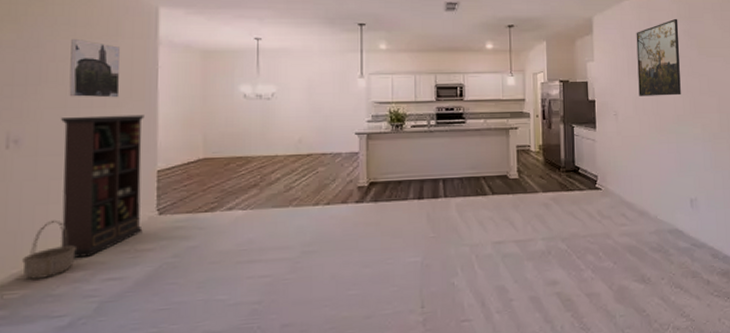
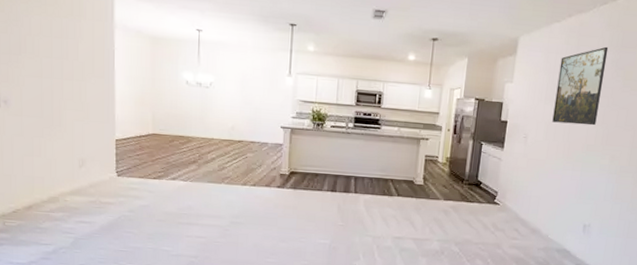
basket: present [22,219,76,279] -> none [17,169,56,214]
bookcase: present [61,114,145,258] -> none [39,86,105,202]
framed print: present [69,38,120,98] -> none [43,15,84,73]

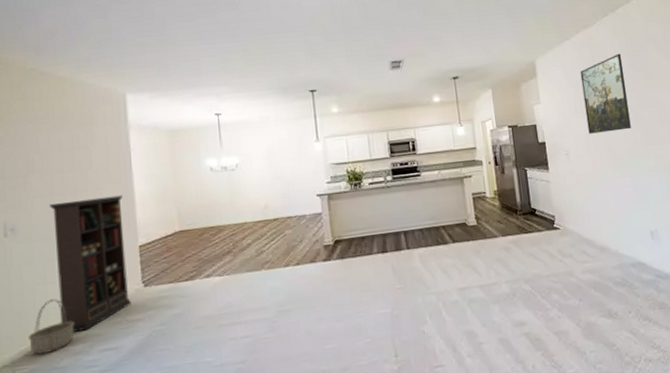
basket: none [17,169,56,214] -> present [29,298,75,355]
bookcase: none [39,86,105,202] -> present [50,195,131,332]

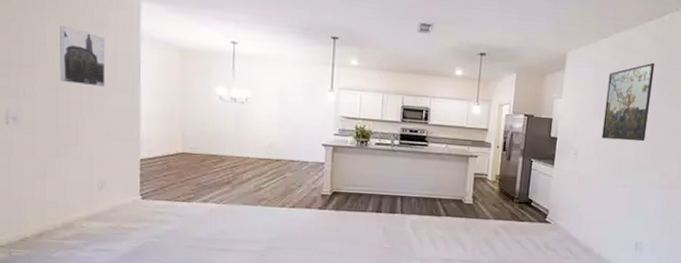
basket: present [29,298,75,355] -> none [26,192,71,242]
bookcase: present [50,195,131,332] -> none [54,101,128,229]
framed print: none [51,130,99,185] -> present [60,25,106,87]

